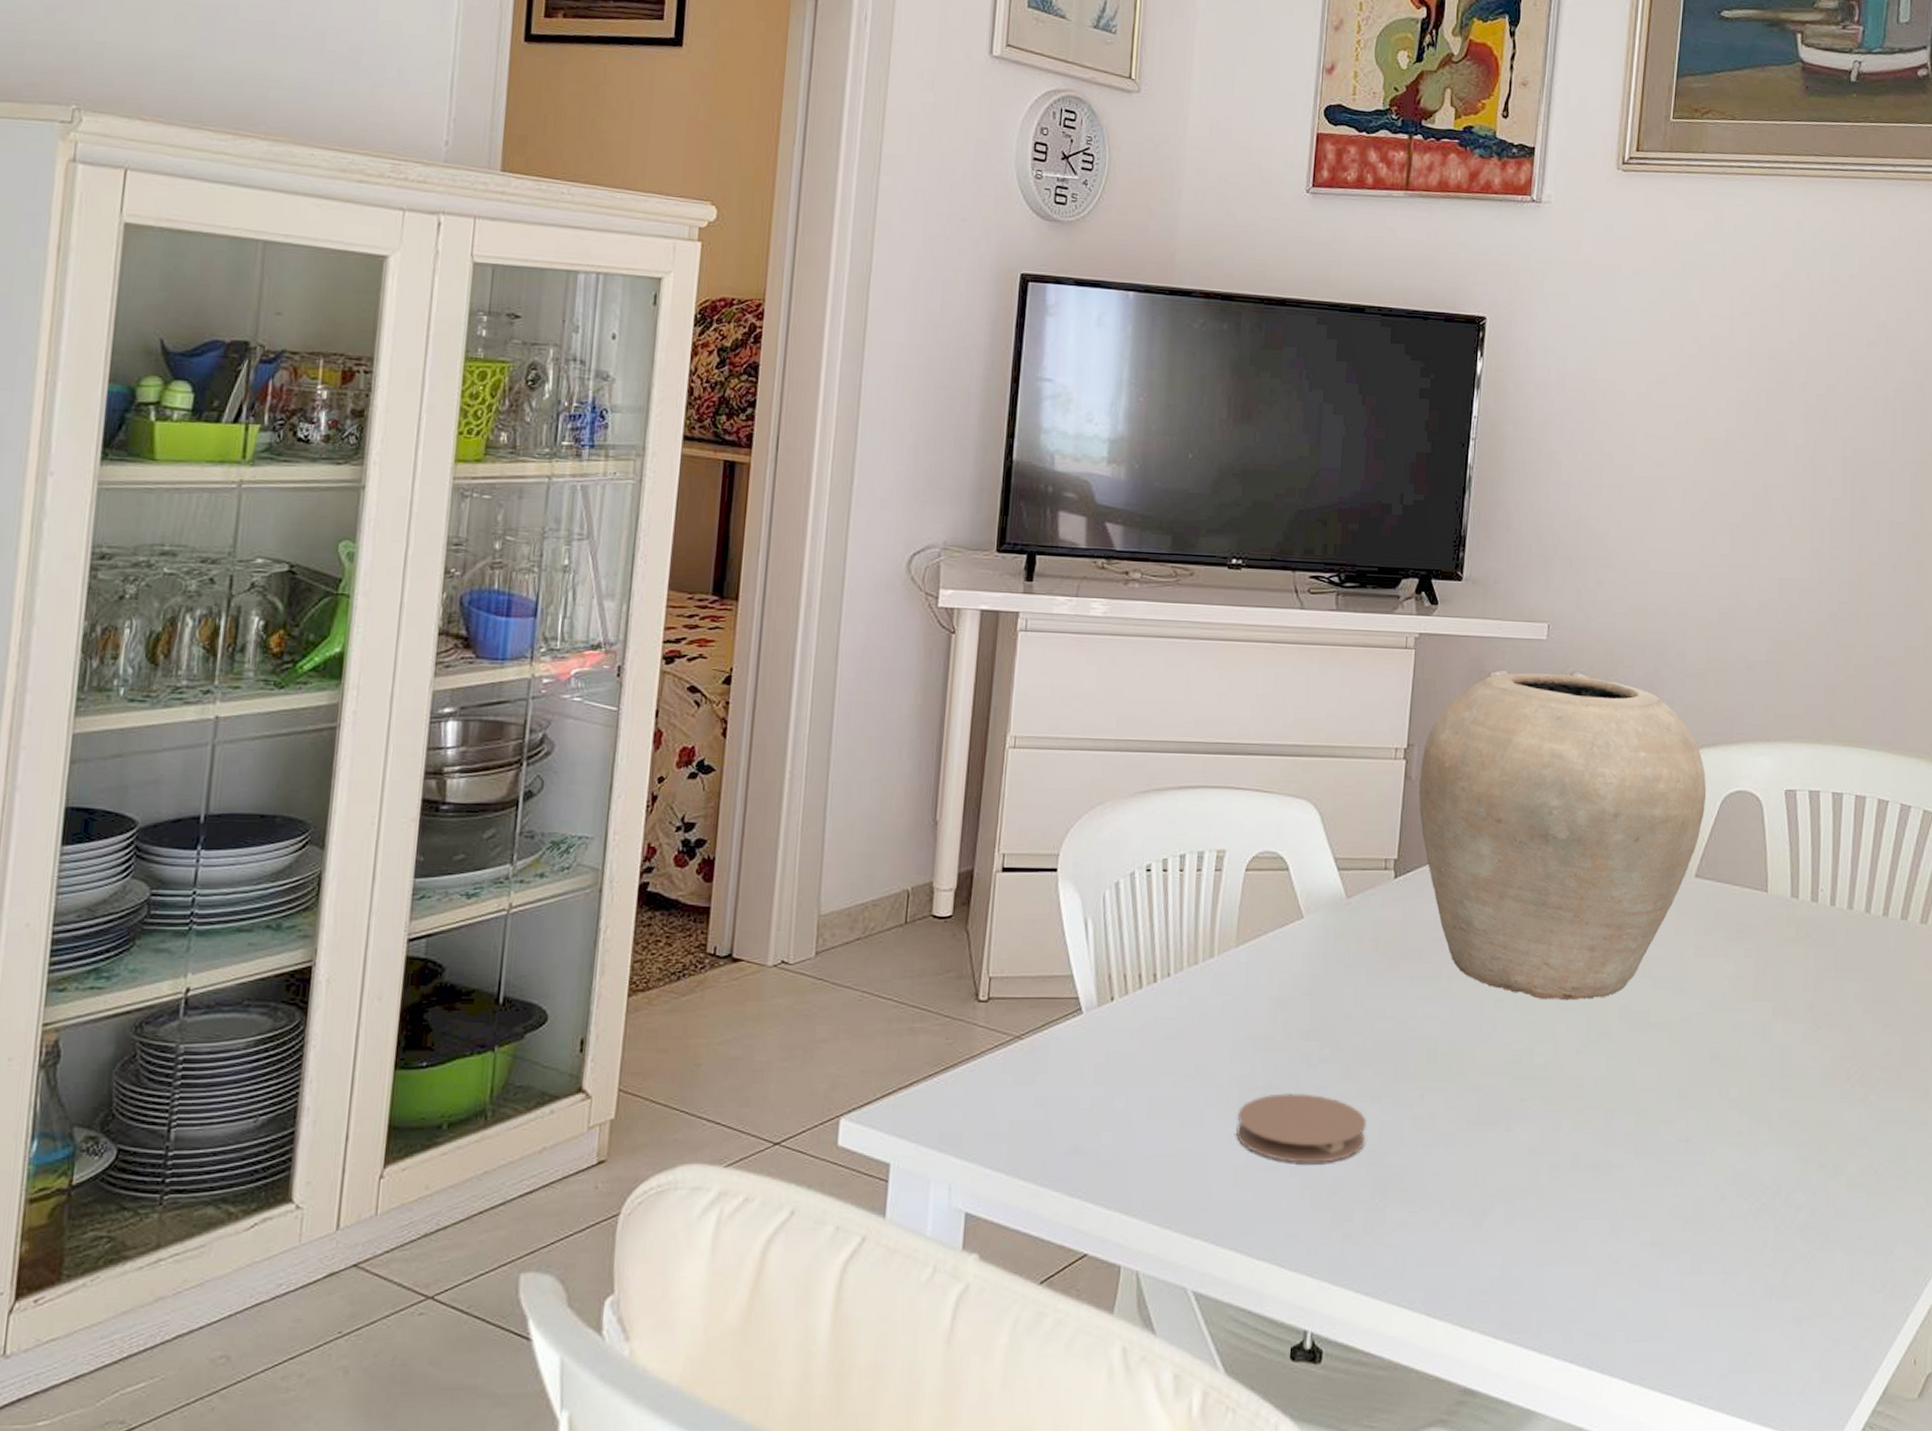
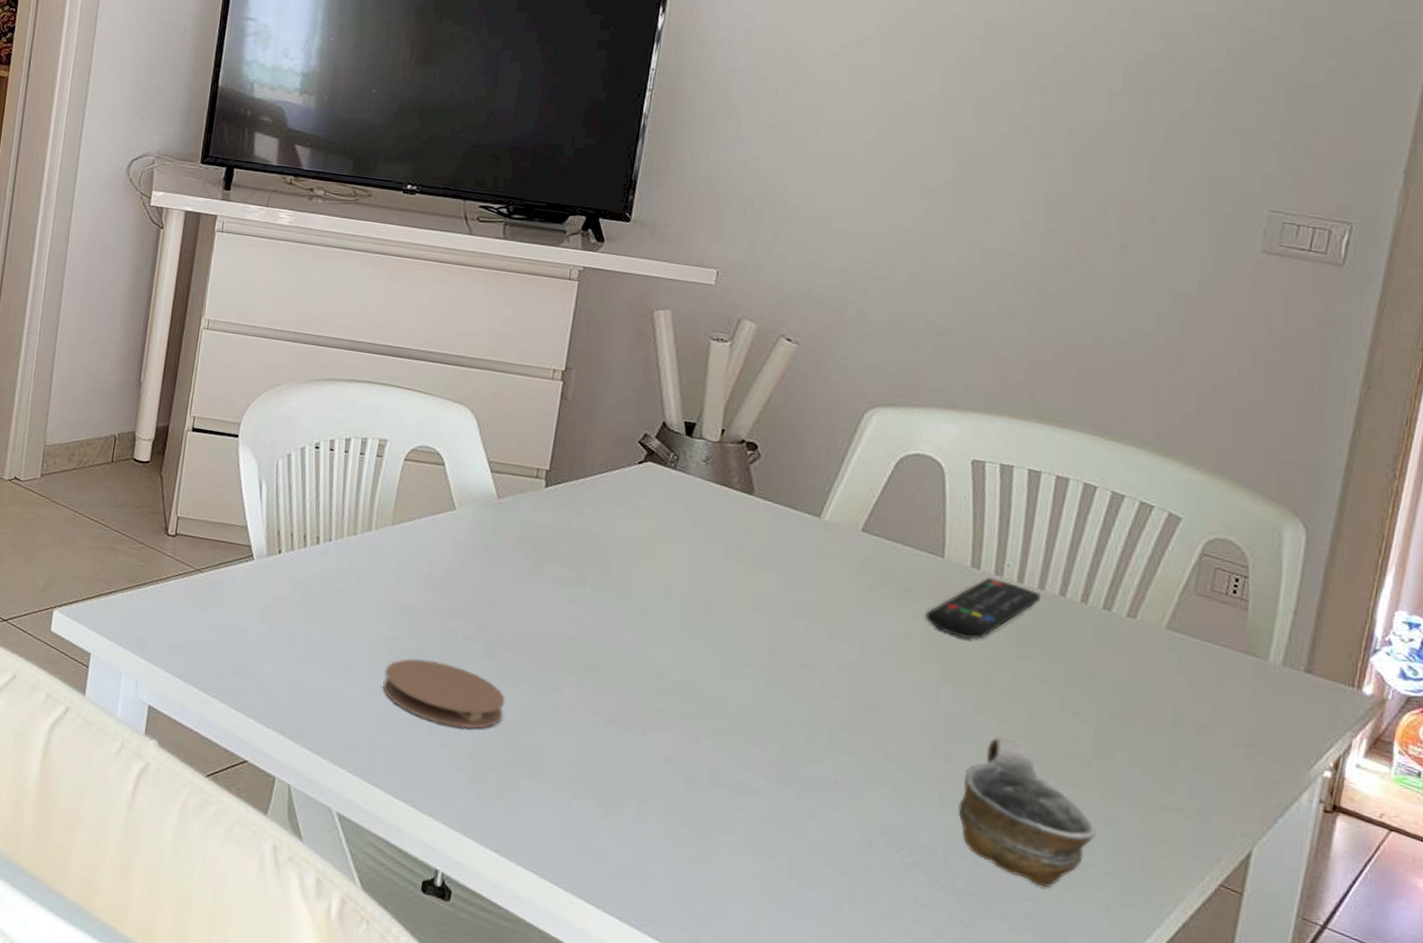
vase: present [1419,672,1707,1001] -> none [573,312,881,631]
remote control: none [1755,904,1850,970] -> present [925,577,1041,639]
cup: none [1795,1063,1909,1205] -> present [958,736,1096,888]

